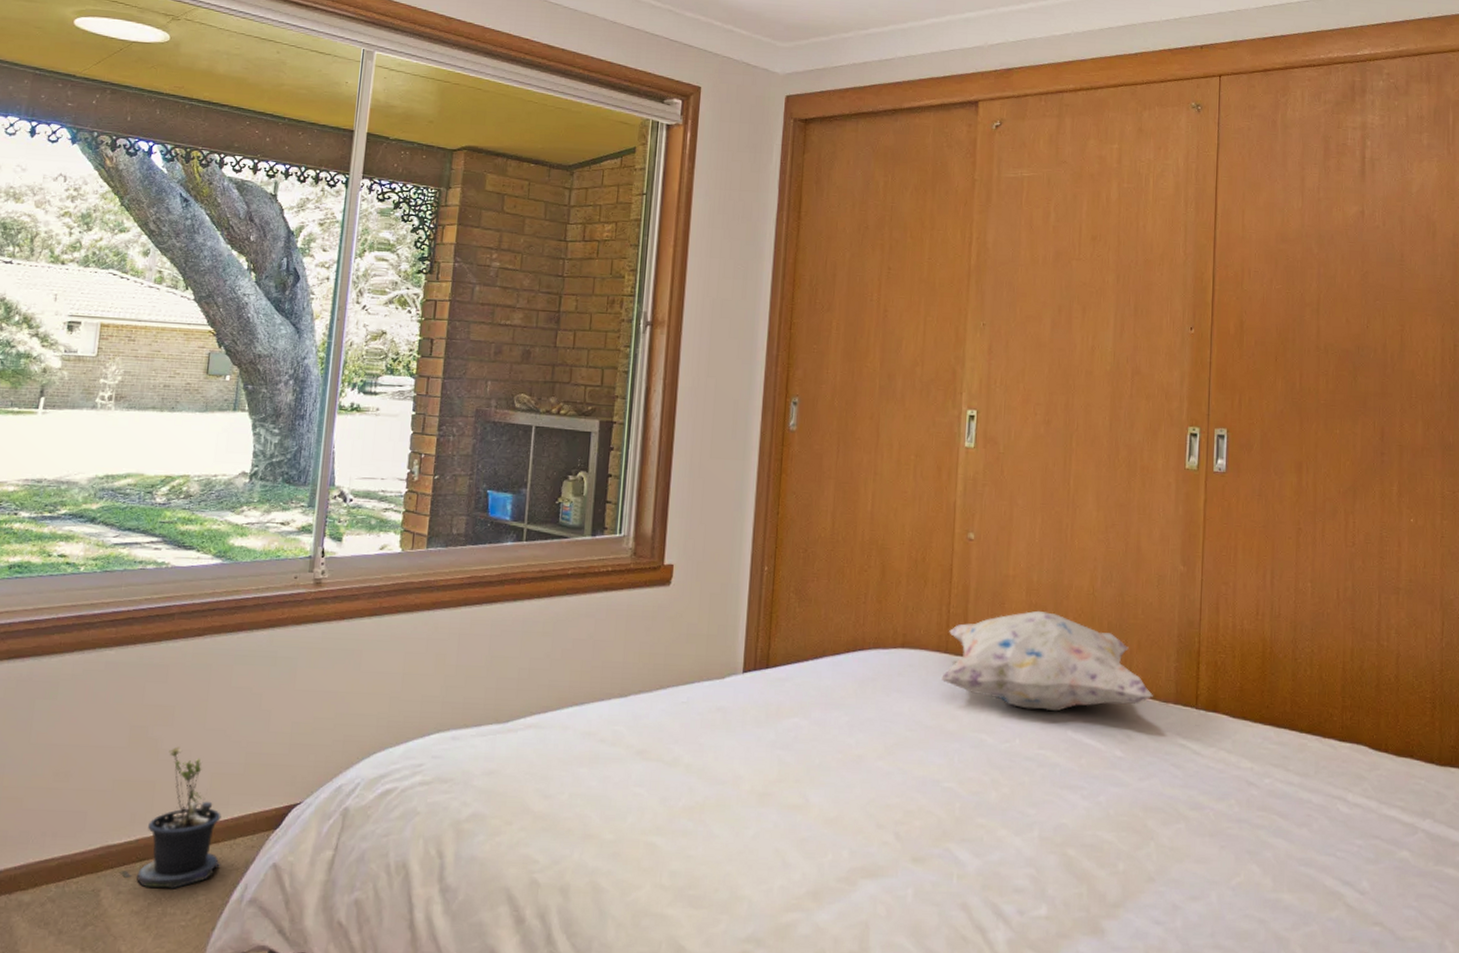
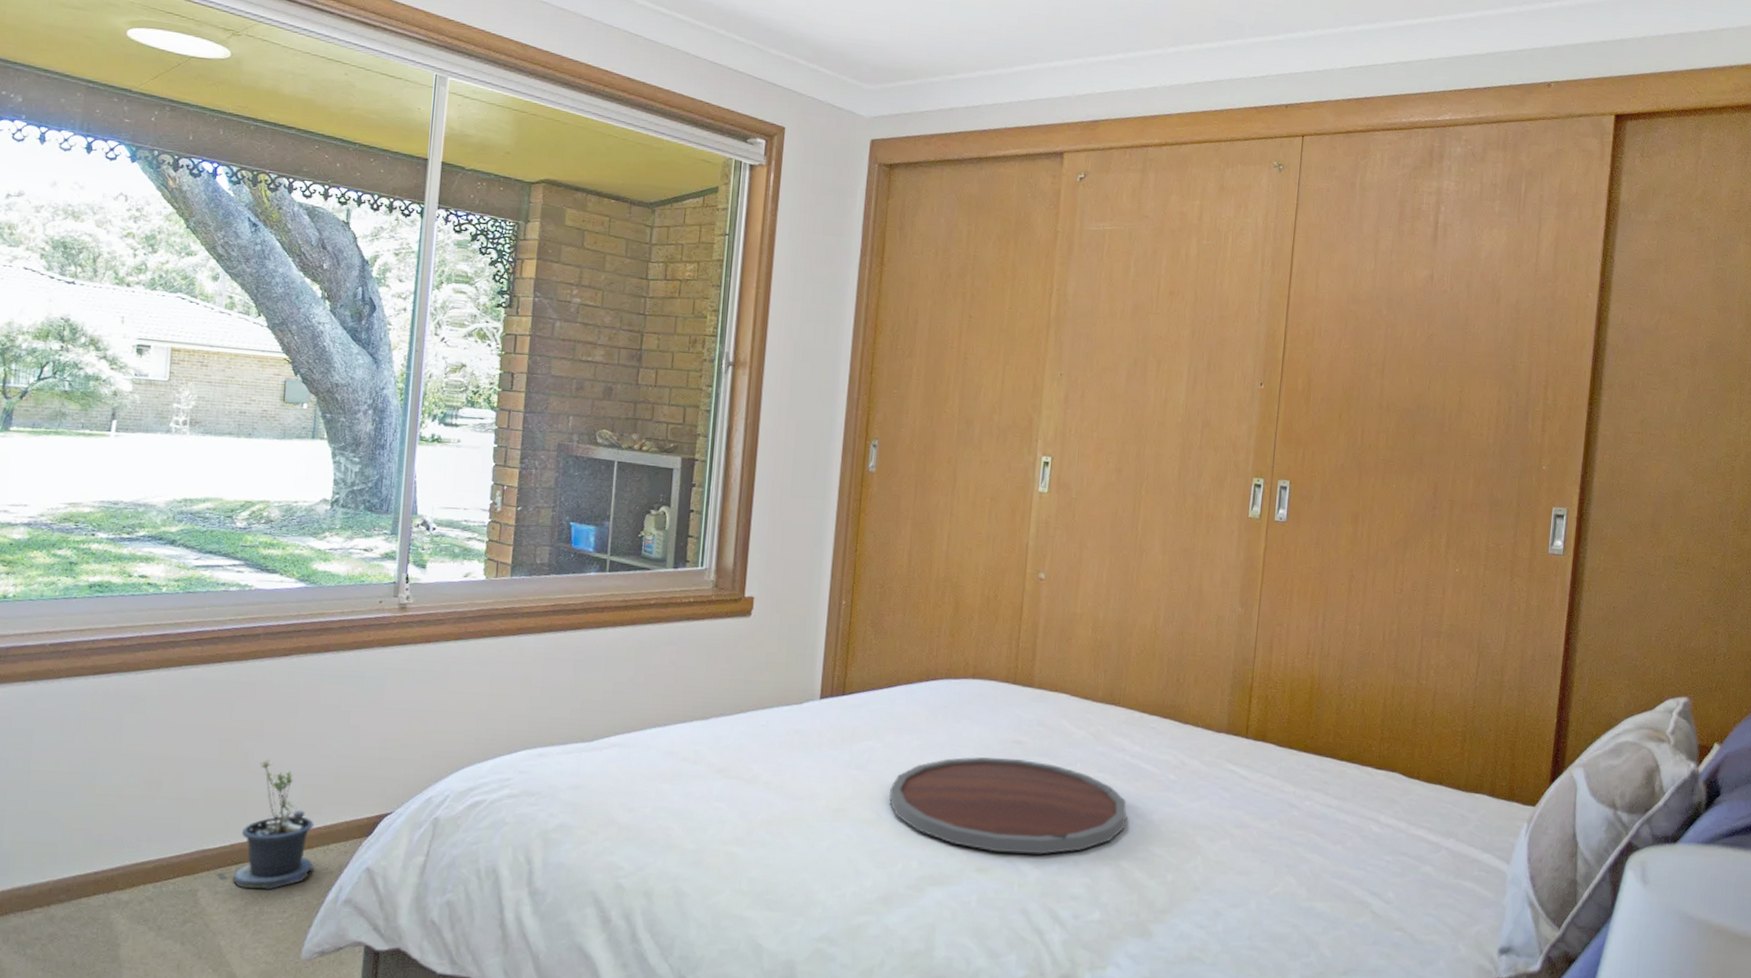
tray: none [817,733,1071,842] -> present [889,756,1127,855]
decorative pillow: present [941,610,1154,712] -> none [1009,646,1208,739]

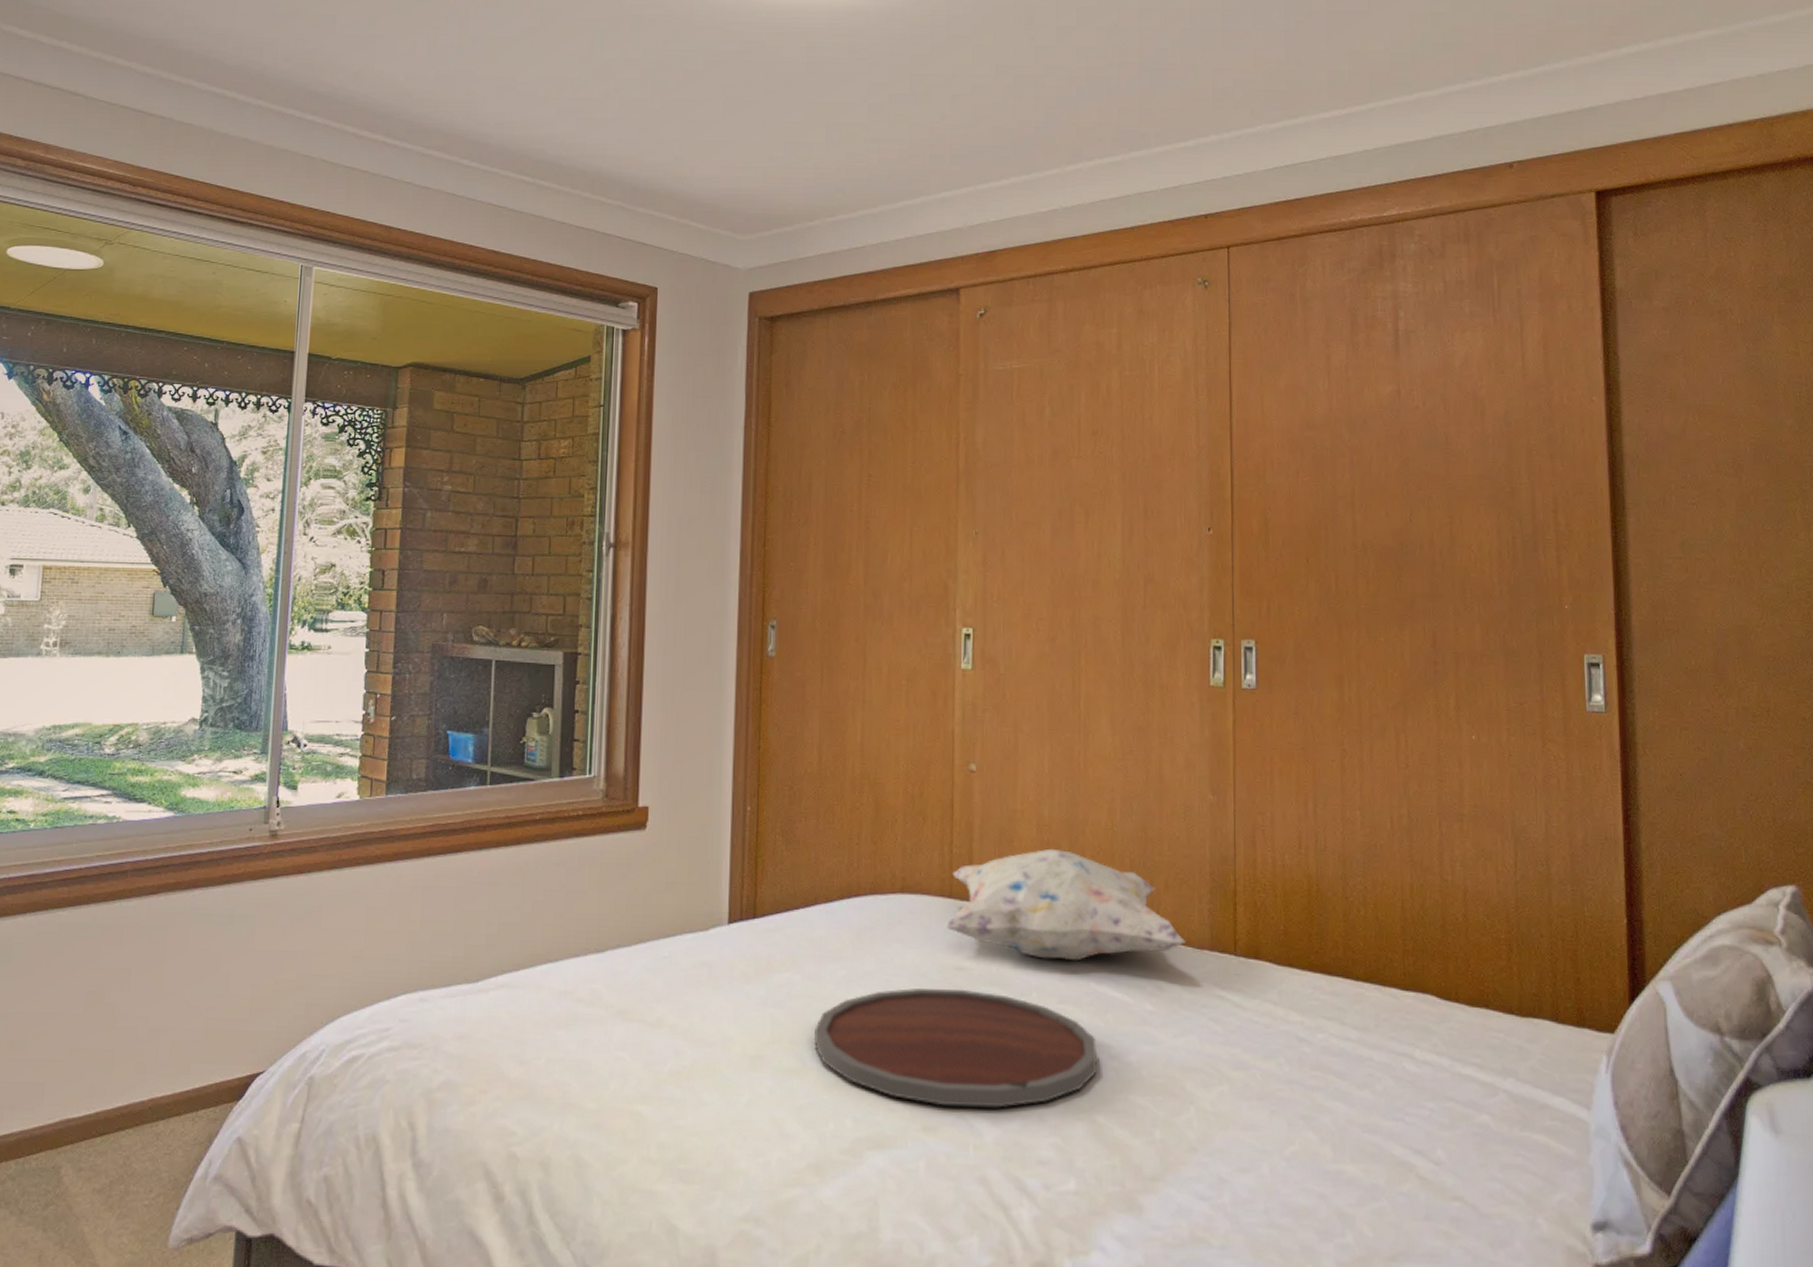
potted plant: present [216,759,316,890] -> none [80,1012,184,1166]
decorative pillow: none [1009,646,1208,739] -> present [946,848,1186,962]

